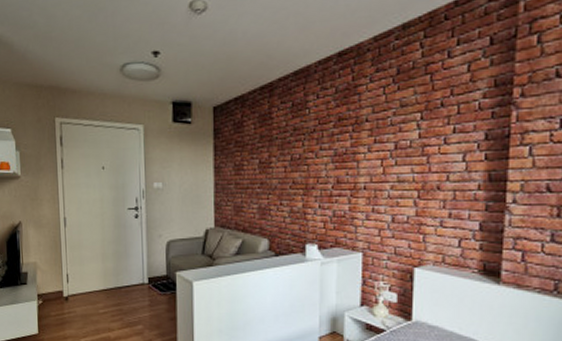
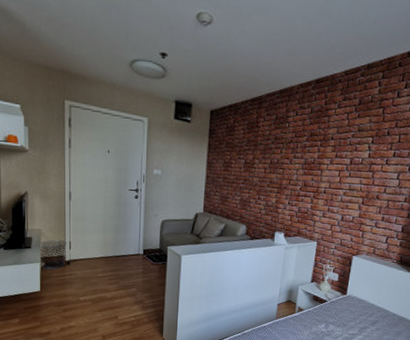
waste bin: none [35,273,64,308] -> present [39,240,67,270]

